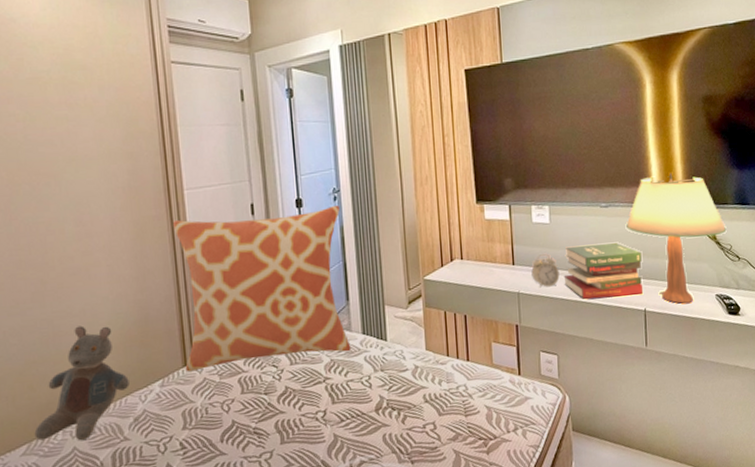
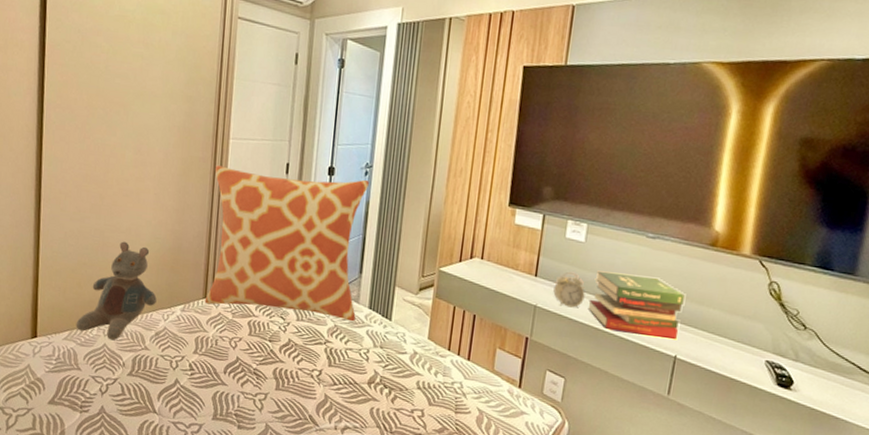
table lamp: present [625,172,727,304] -> none [672,215,797,362]

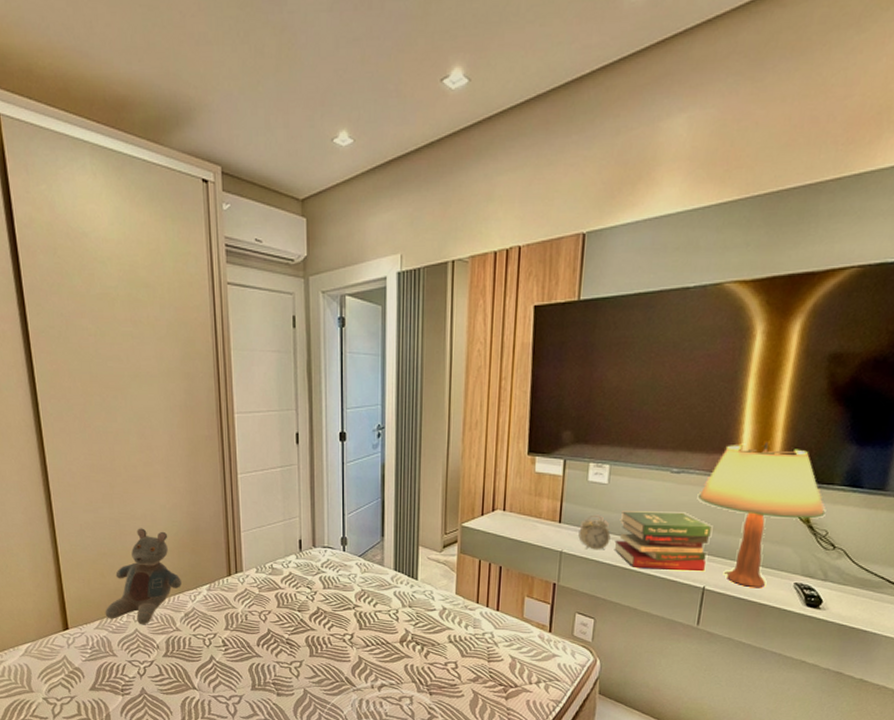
pillow: present [204,165,369,322] -> none [224,441,382,585]
table lamp: none [672,215,797,362] -> present [697,441,826,587]

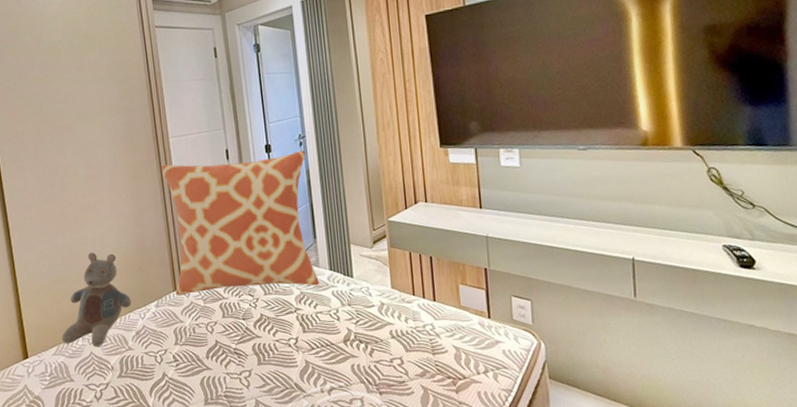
pillow: none [224,441,382,585] -> present [161,149,319,296]
alarm clock: present [578,516,611,550] -> none [500,198,532,232]
books: present [614,511,711,572] -> none [536,187,631,245]
table lamp: present [697,441,826,587] -> none [608,111,737,254]

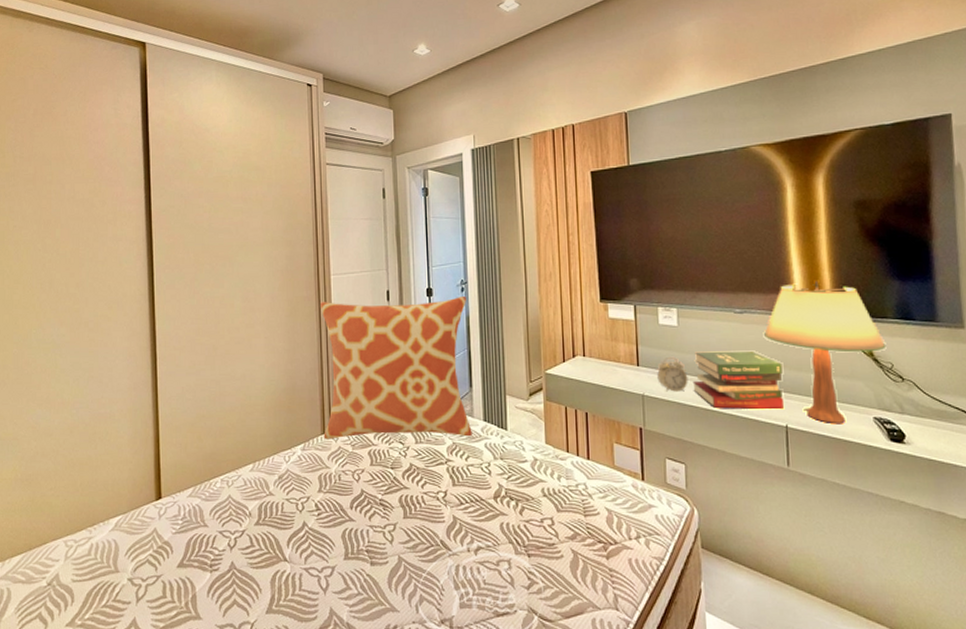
stuffed animal: present [61,252,131,347] -> none [199,388,277,491]
alarm clock: none [500,198,532,232] -> present [657,357,688,392]
books: none [536,187,631,245] -> present [692,351,785,410]
table lamp: none [608,111,737,254] -> present [763,280,887,423]

